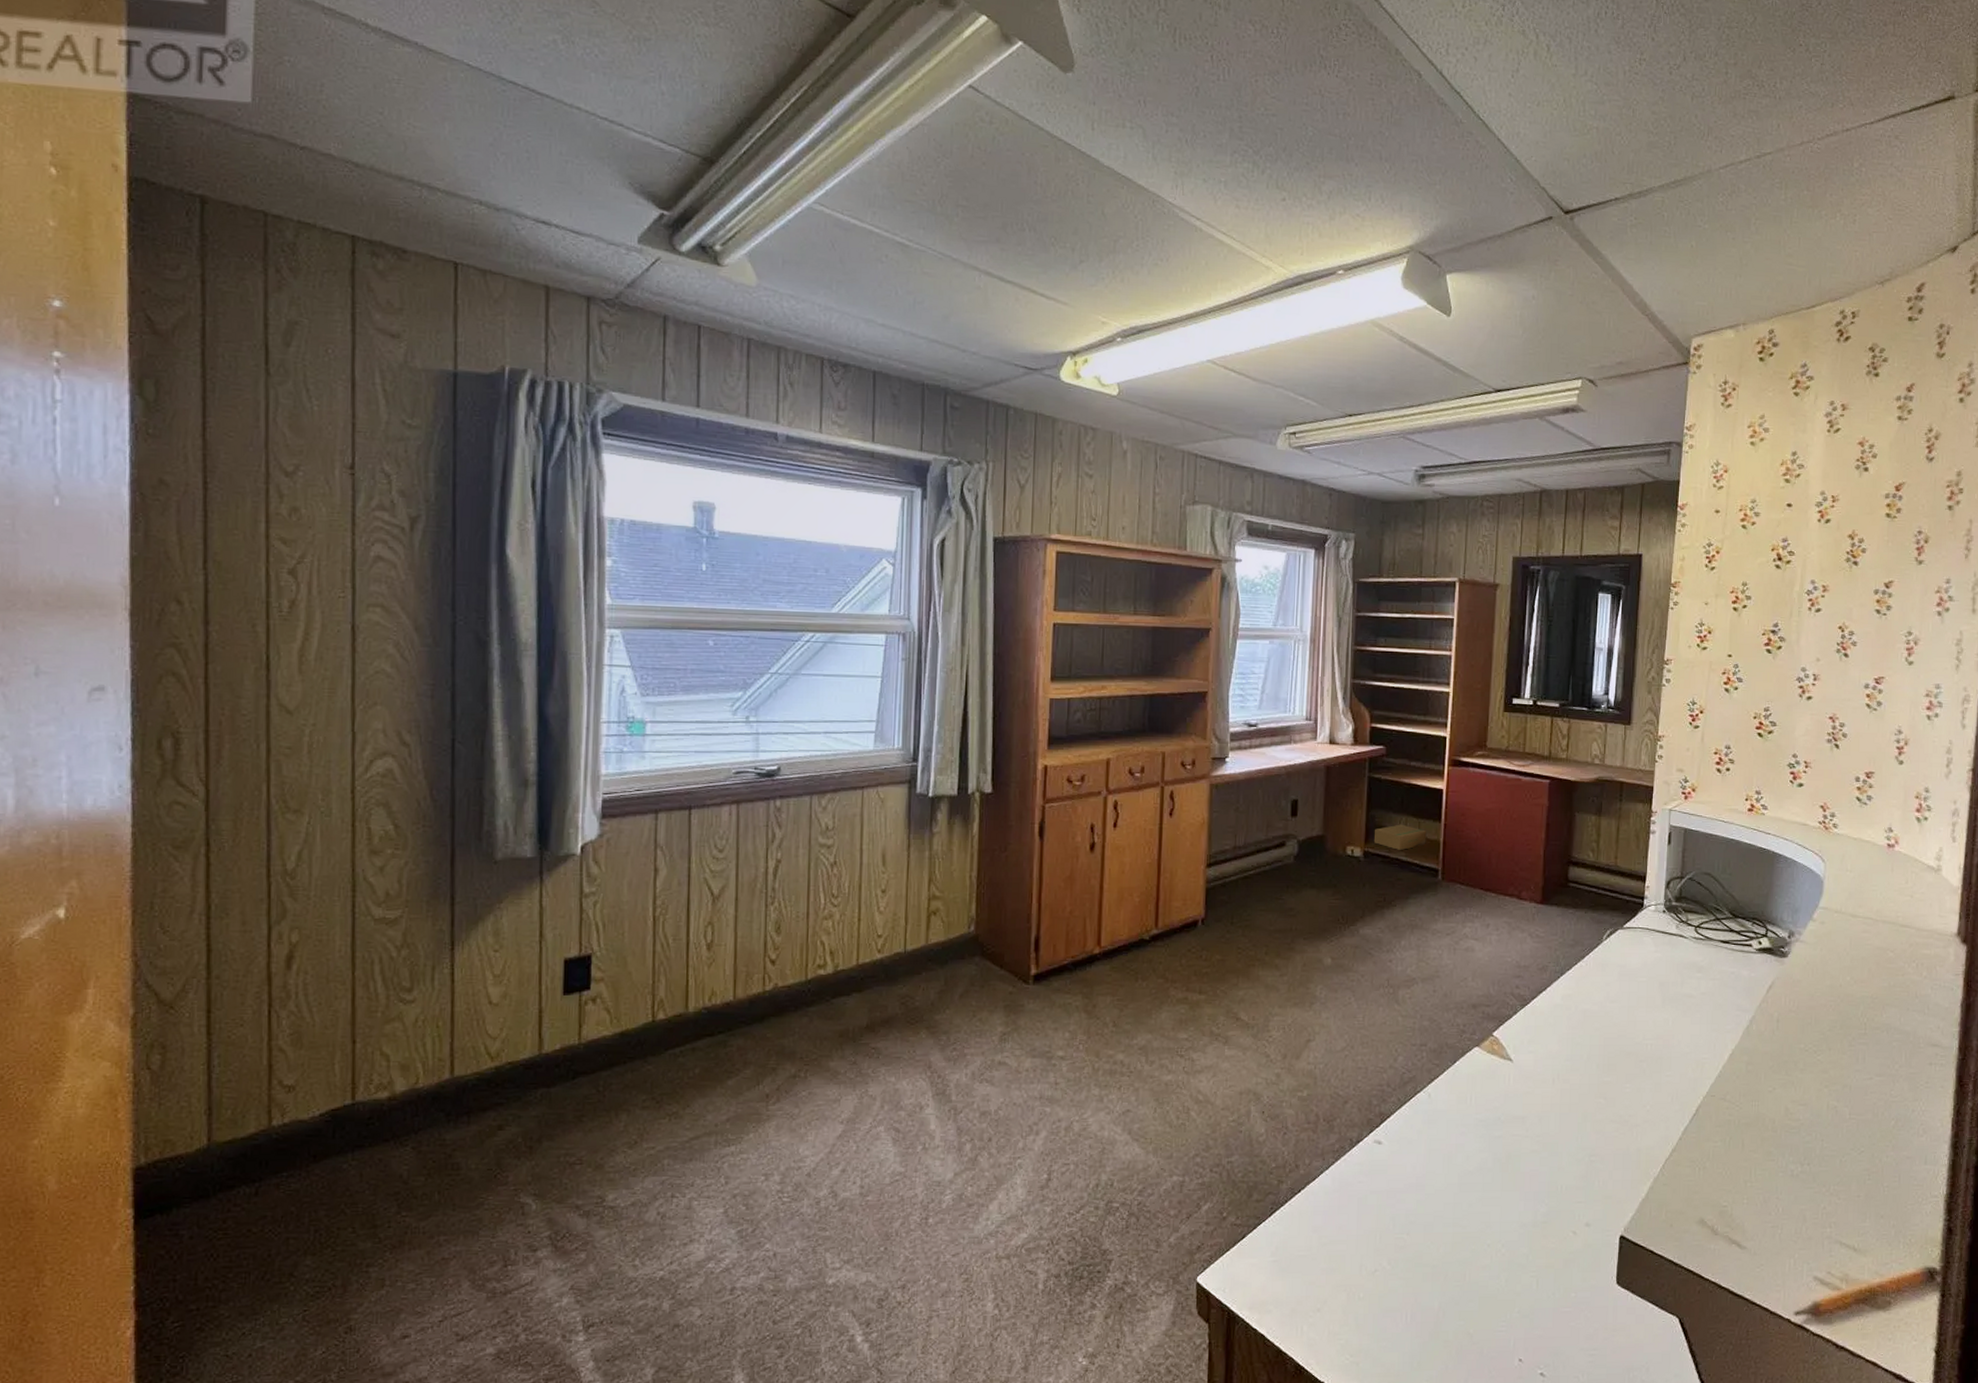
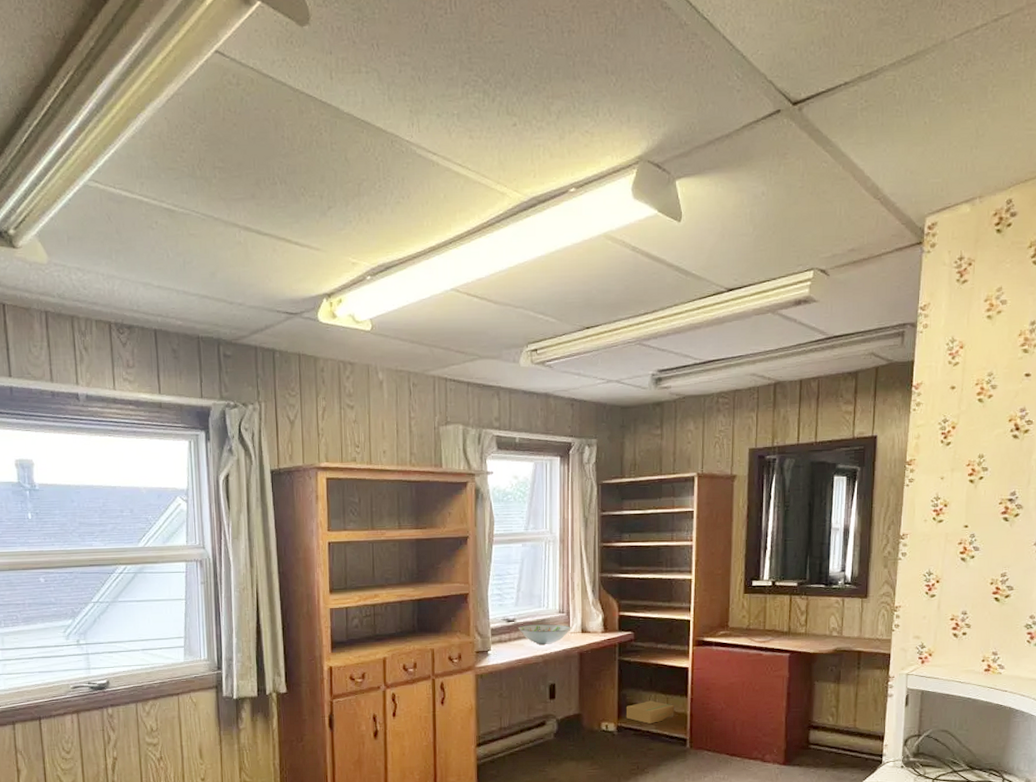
decorative bowl: none [1260,731,1319,756] -> present [518,624,571,646]

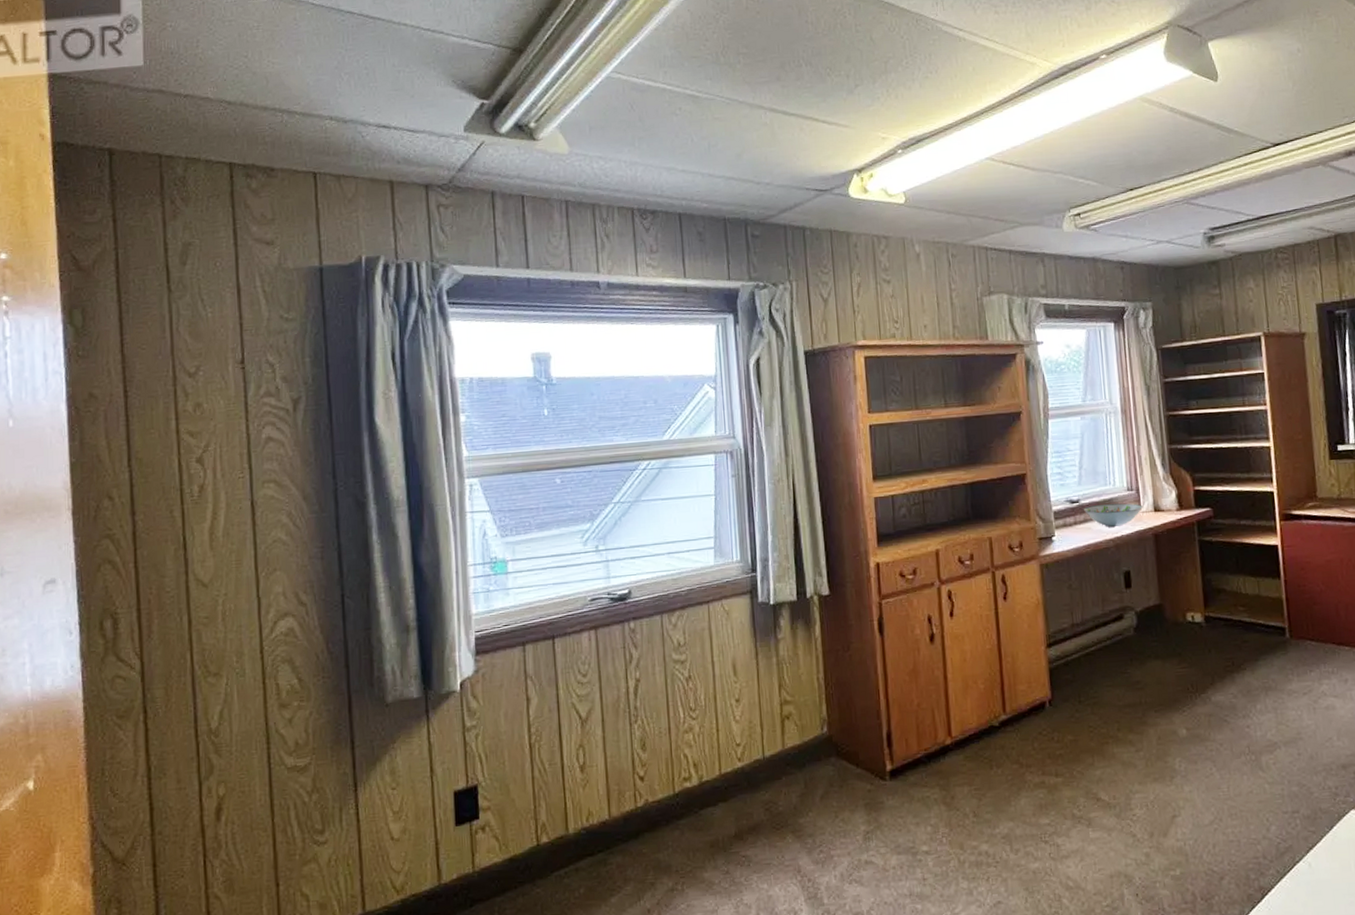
box: present [626,700,674,724] -> none [1212,585,1268,612]

